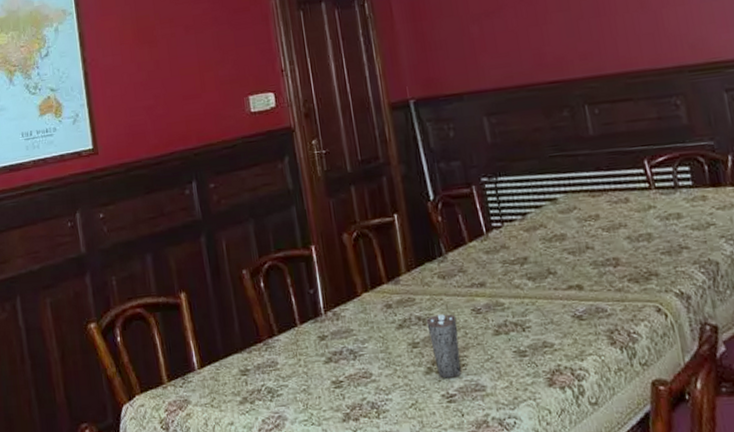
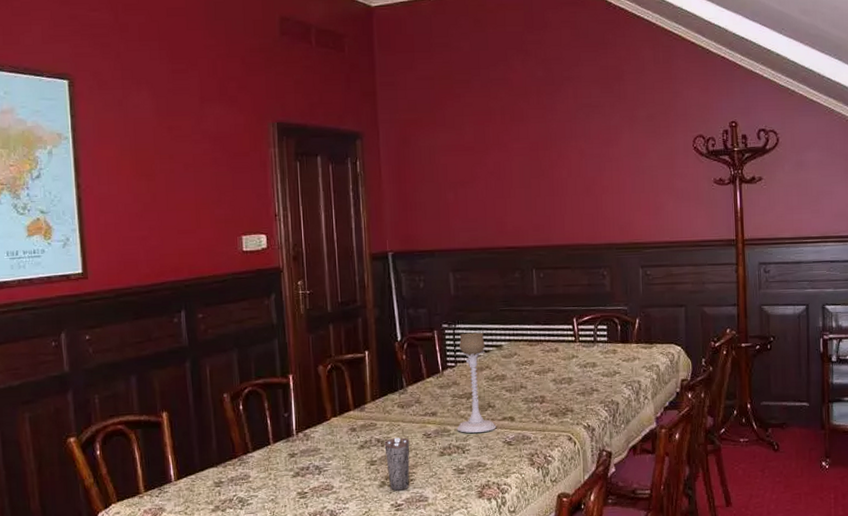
candle holder: none [503,184,562,307] -> present [456,332,497,433]

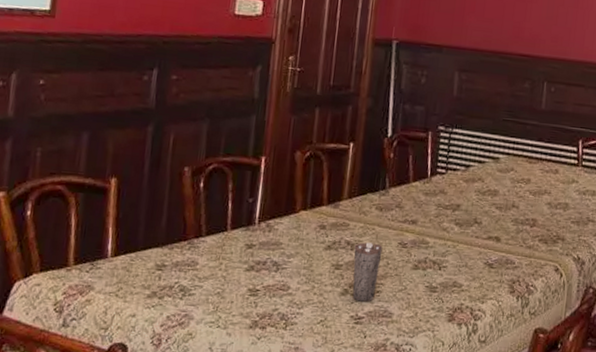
candle holder: present [456,332,497,433] -> none [436,138,482,250]

